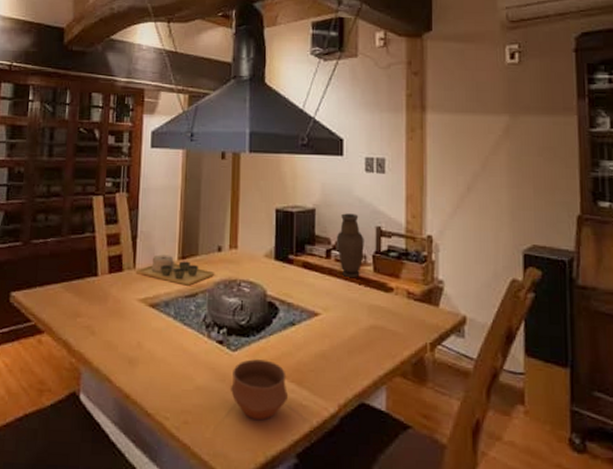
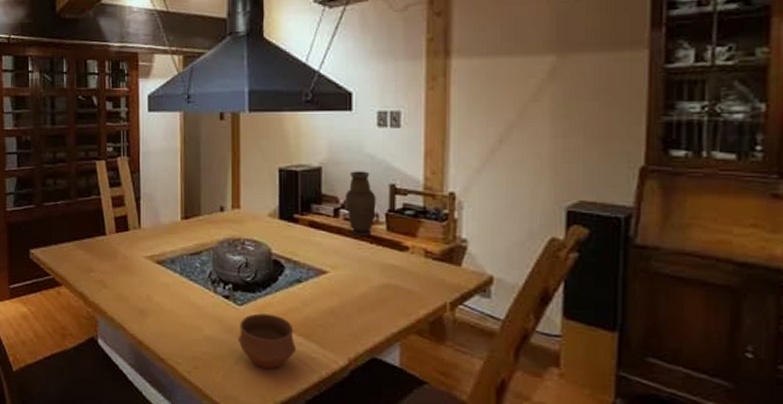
tea set: present [135,254,215,286] -> none [141,215,219,244]

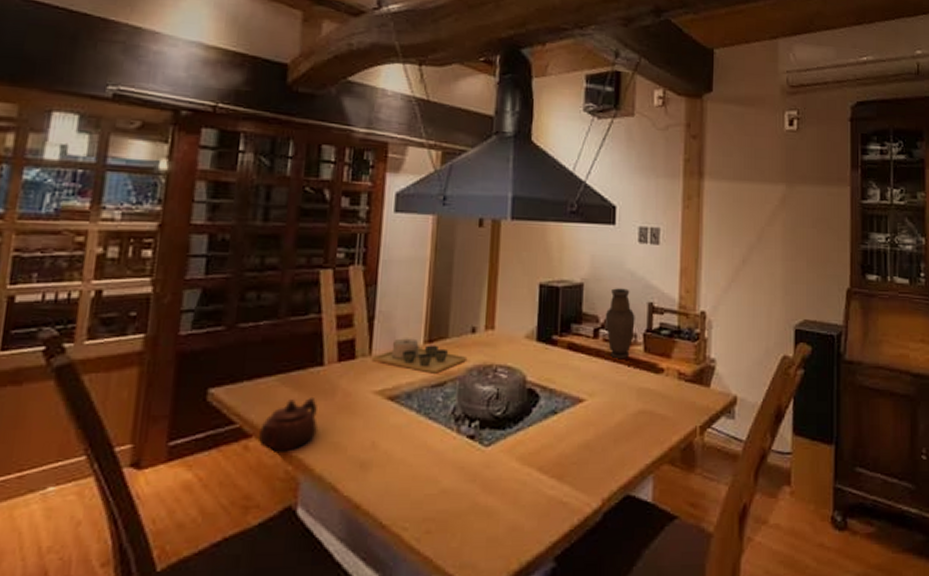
teapot: none [67,259,106,298] -> present [259,398,318,452]
tea set: none [141,215,219,244] -> present [371,338,468,374]
ceramic bowl: present [239,313,297,370] -> none [482,454,548,523]

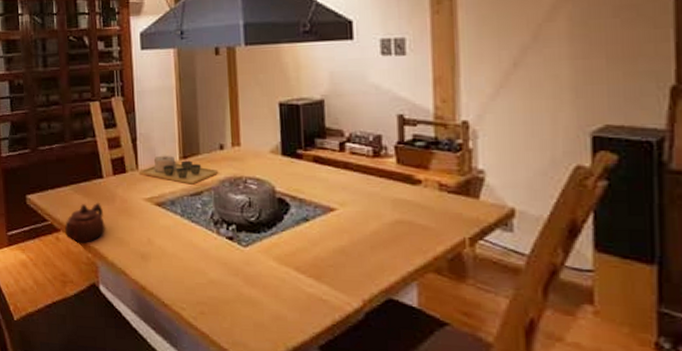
vase: present [605,288,635,358] -> none [350,102,384,170]

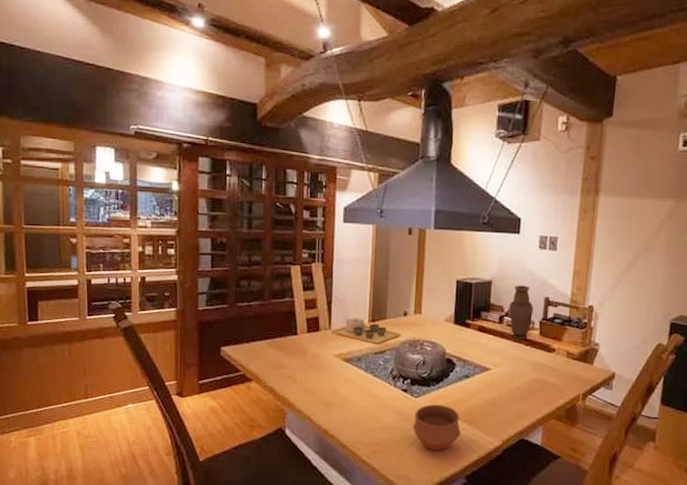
teapot: present [65,203,105,243] -> none [257,357,296,392]
ceramic bowl: none [245,254,307,313] -> present [413,404,461,451]
vase: none [350,102,384,170] -> present [508,285,534,340]

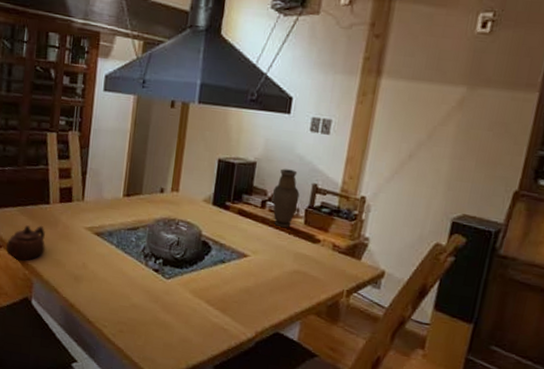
teapot: none [257,357,296,392] -> present [6,225,45,261]
tea set: present [331,318,401,344] -> none [83,190,156,221]
ceramic bowl: present [413,404,461,451] -> none [162,287,213,337]

